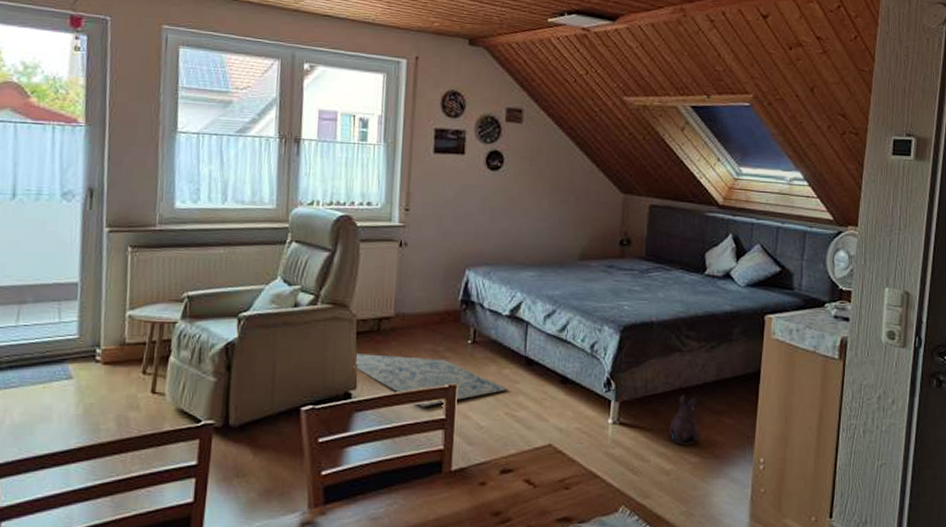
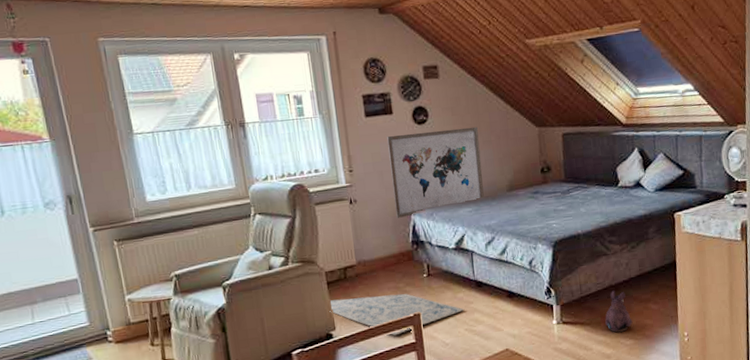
wall art: none [448,177,556,272] -> present [387,126,484,218]

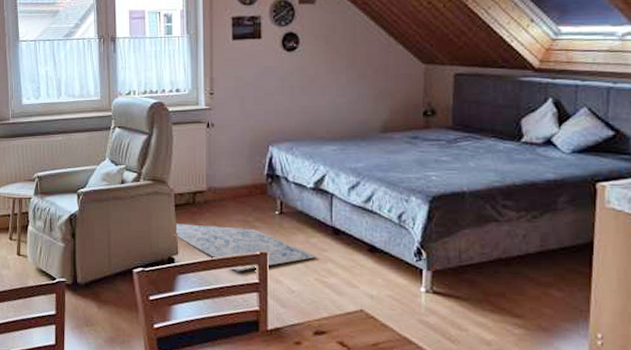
wall art: present [387,126,484,218] -> none [252,58,353,148]
plush toy: present [605,290,633,333] -> none [488,264,525,317]

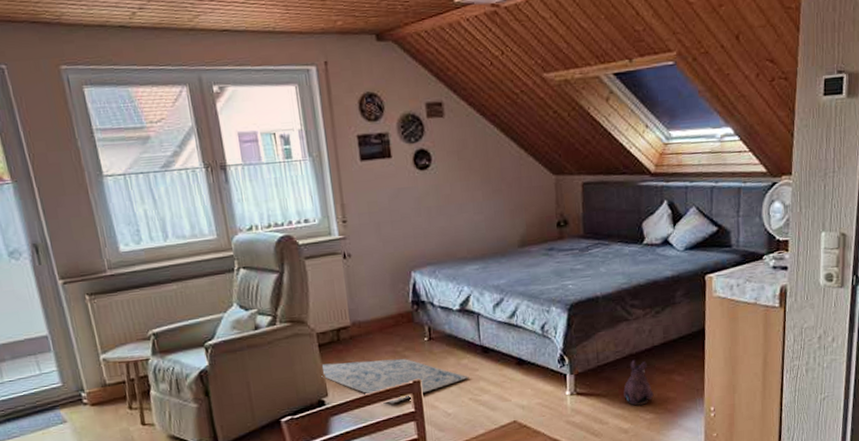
plush toy: none [488,264,525,317] -> present [623,359,654,406]

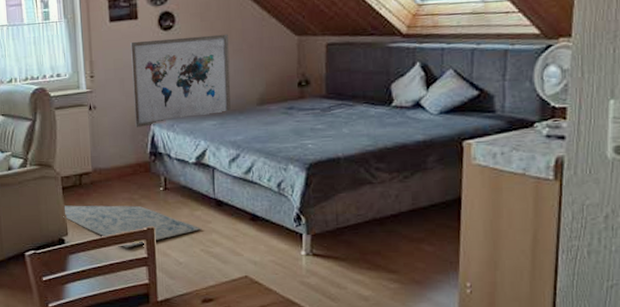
wall art: none [385,173,493,275] -> present [130,34,231,127]
plush toy: present [623,359,654,406] -> none [365,224,399,273]

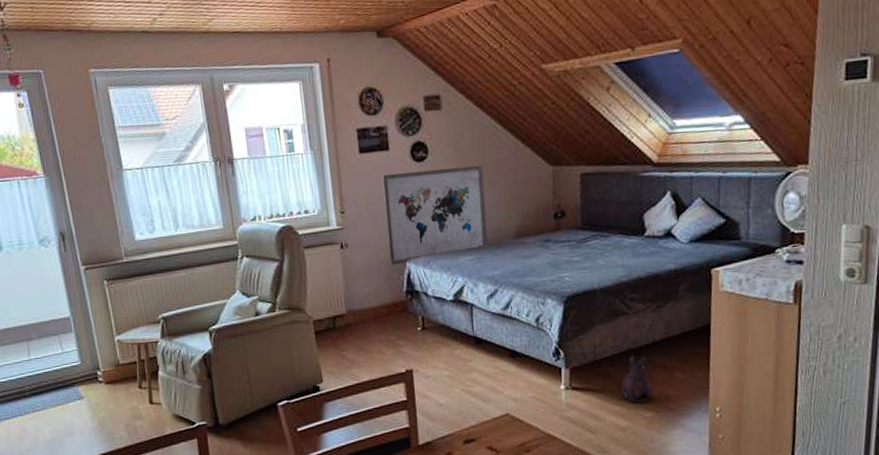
rug: present [63,205,202,248] -> none [317,347,462,392]
plush toy: none [365,224,399,273] -> present [621,354,654,403]

